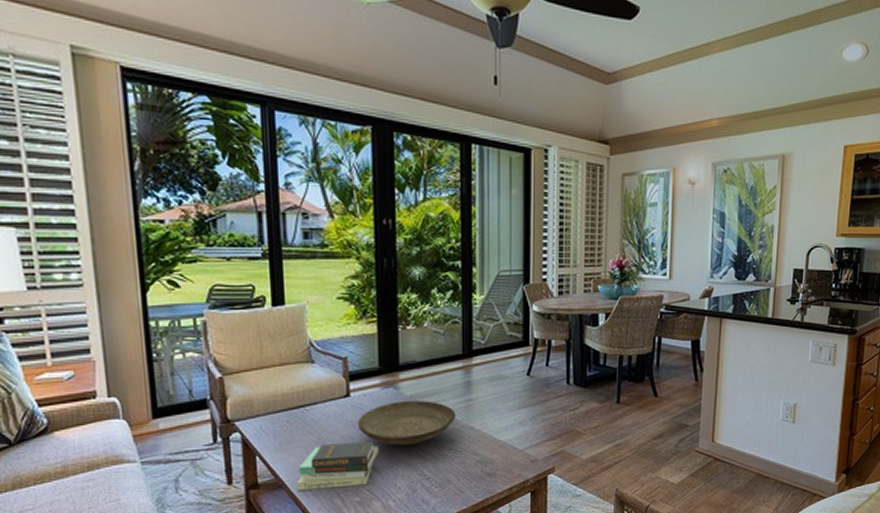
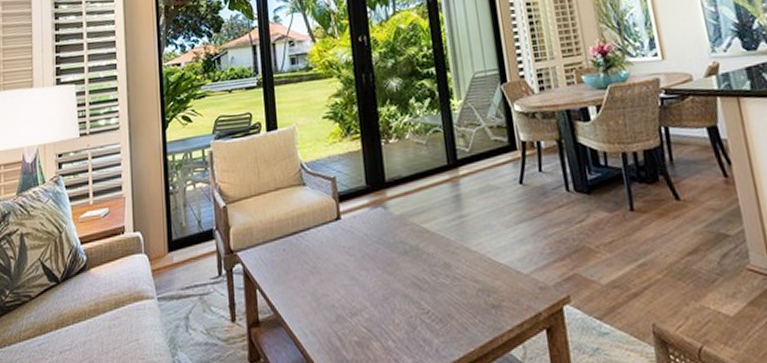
books: present [296,441,379,490] -> none [294,269,373,328]
decorative bowl: present [358,401,456,447] -> none [350,219,449,275]

